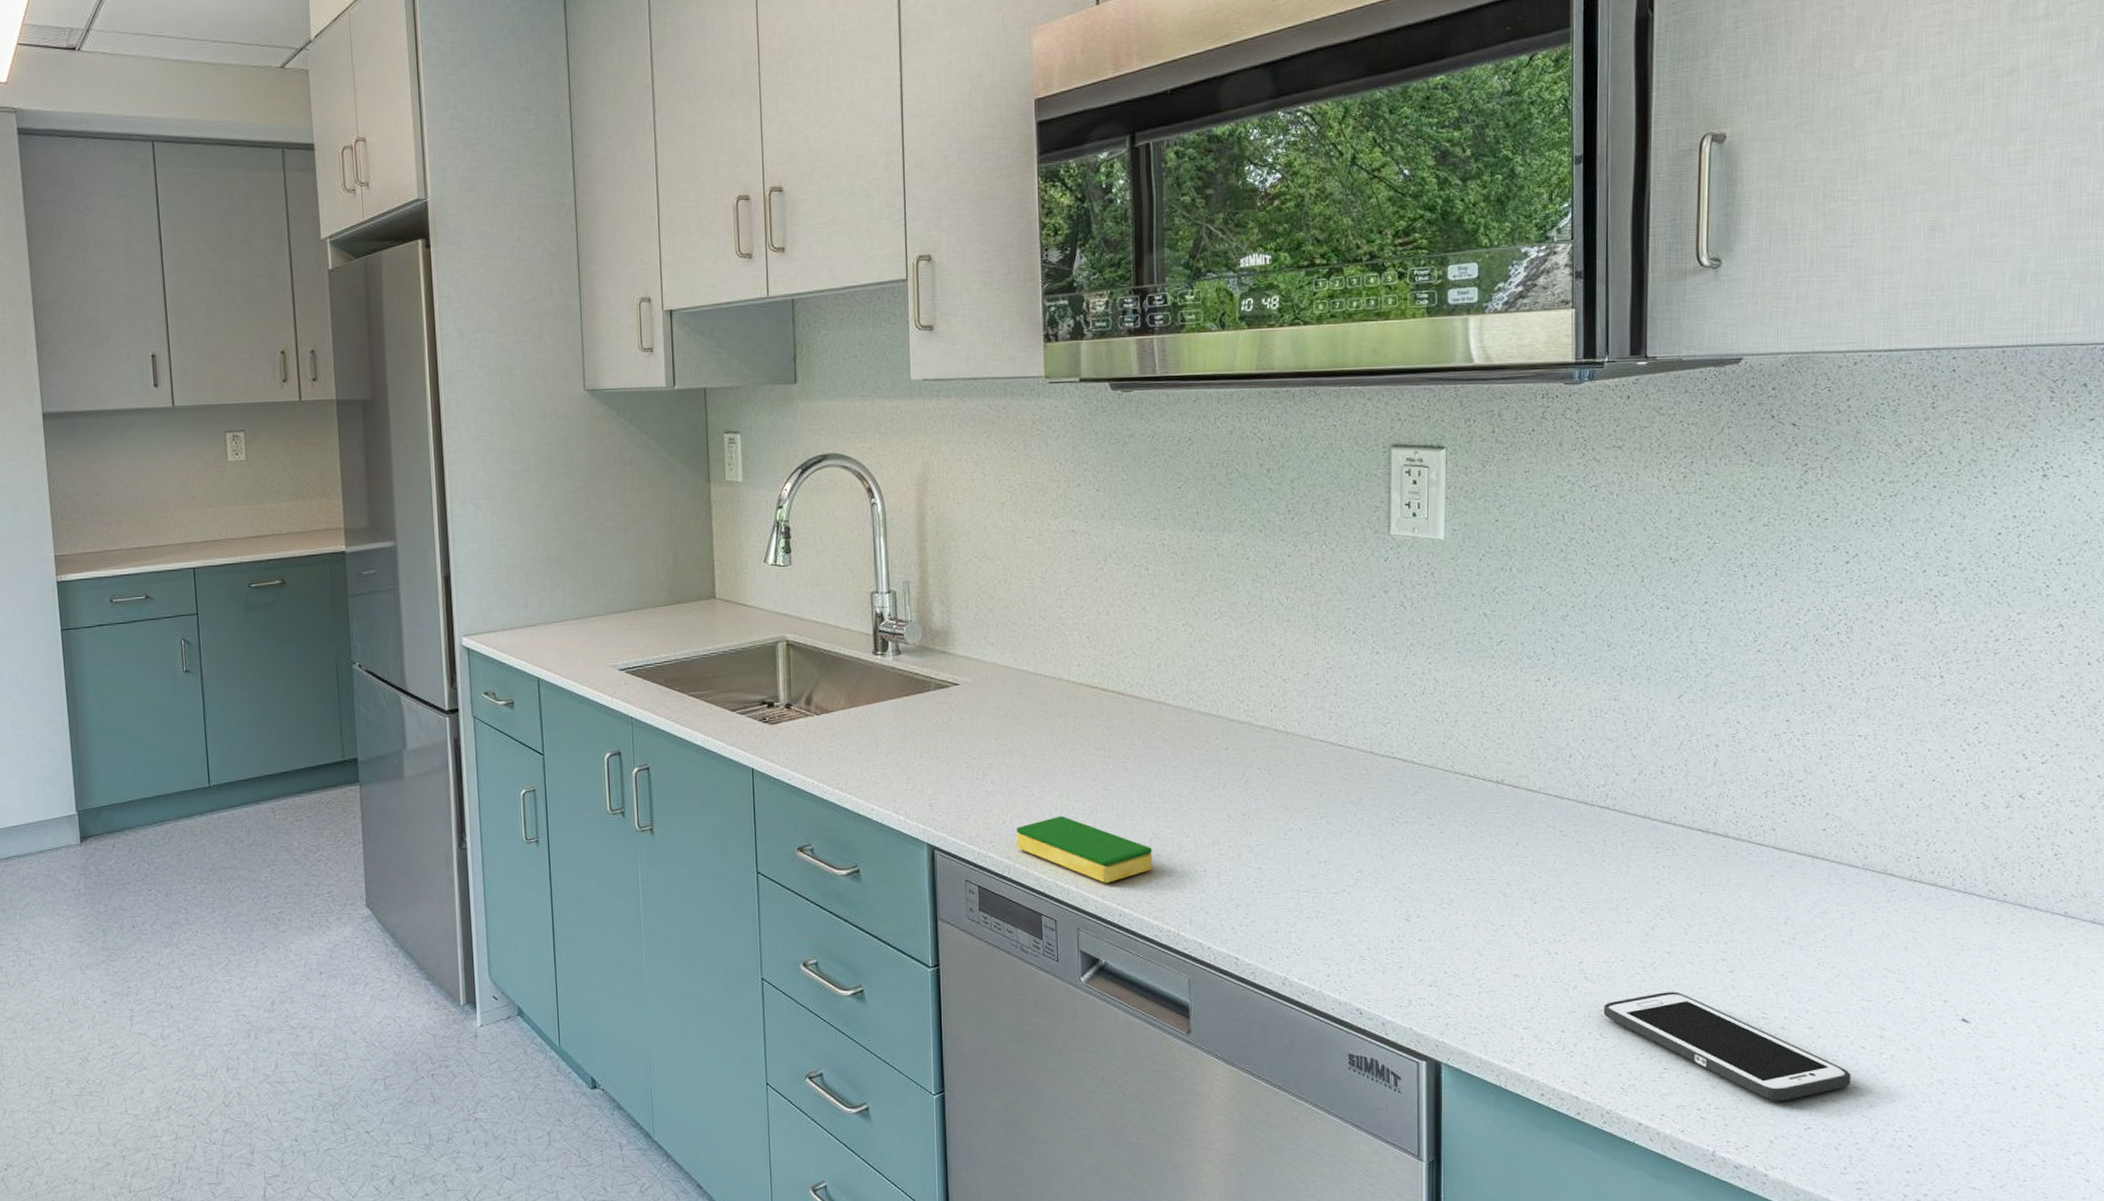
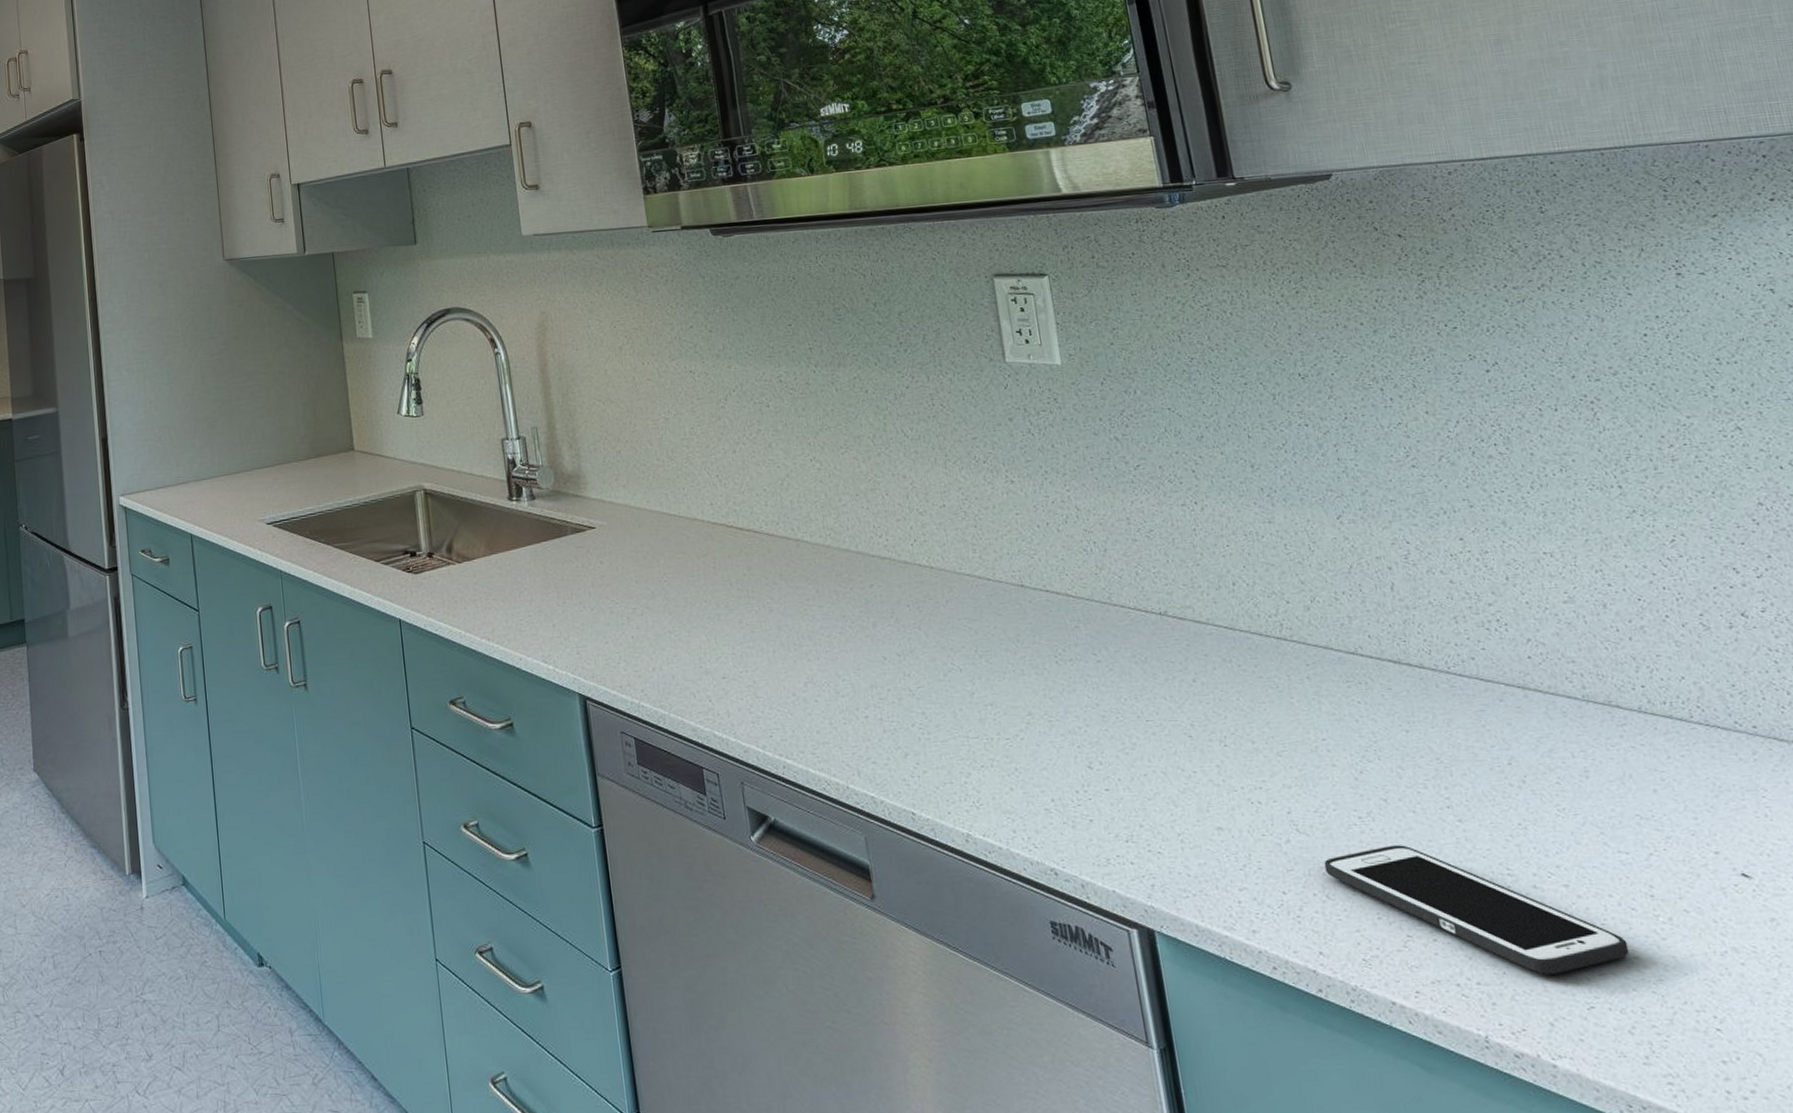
dish sponge: present [1017,815,1152,883] -> none [667,661,811,732]

